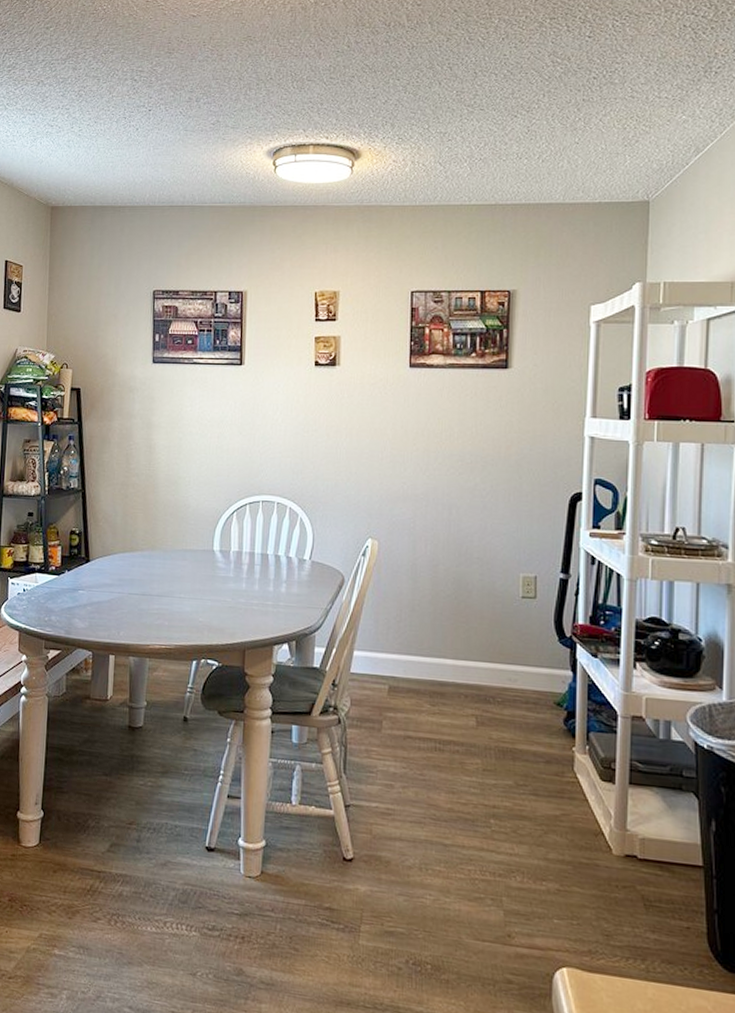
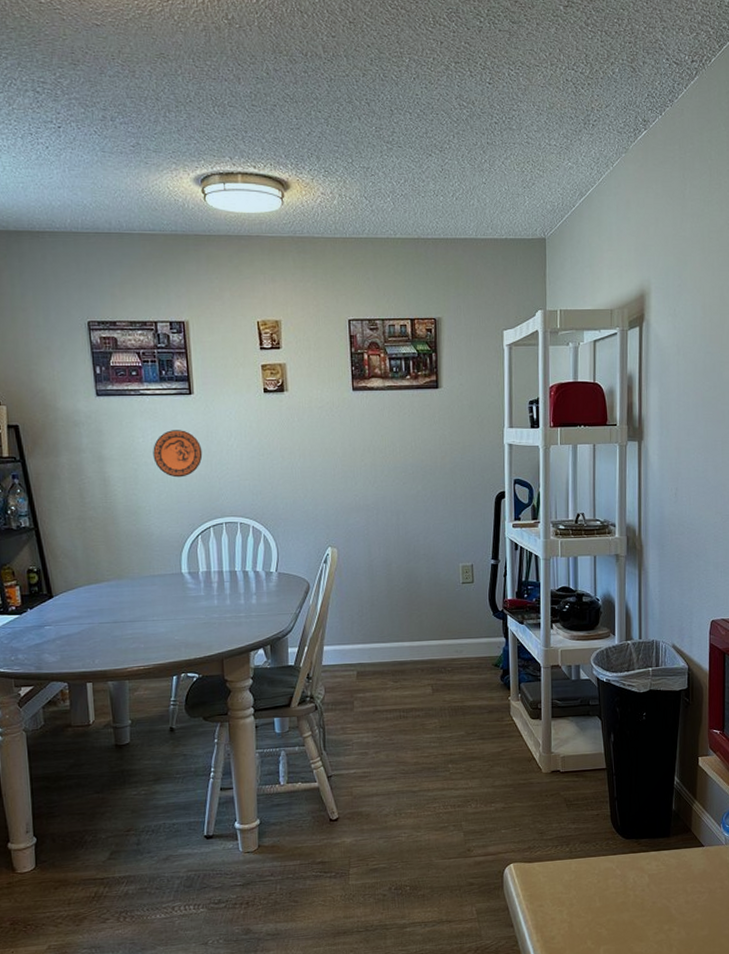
decorative plate: none [198,400,247,450] -> present [153,430,203,478]

